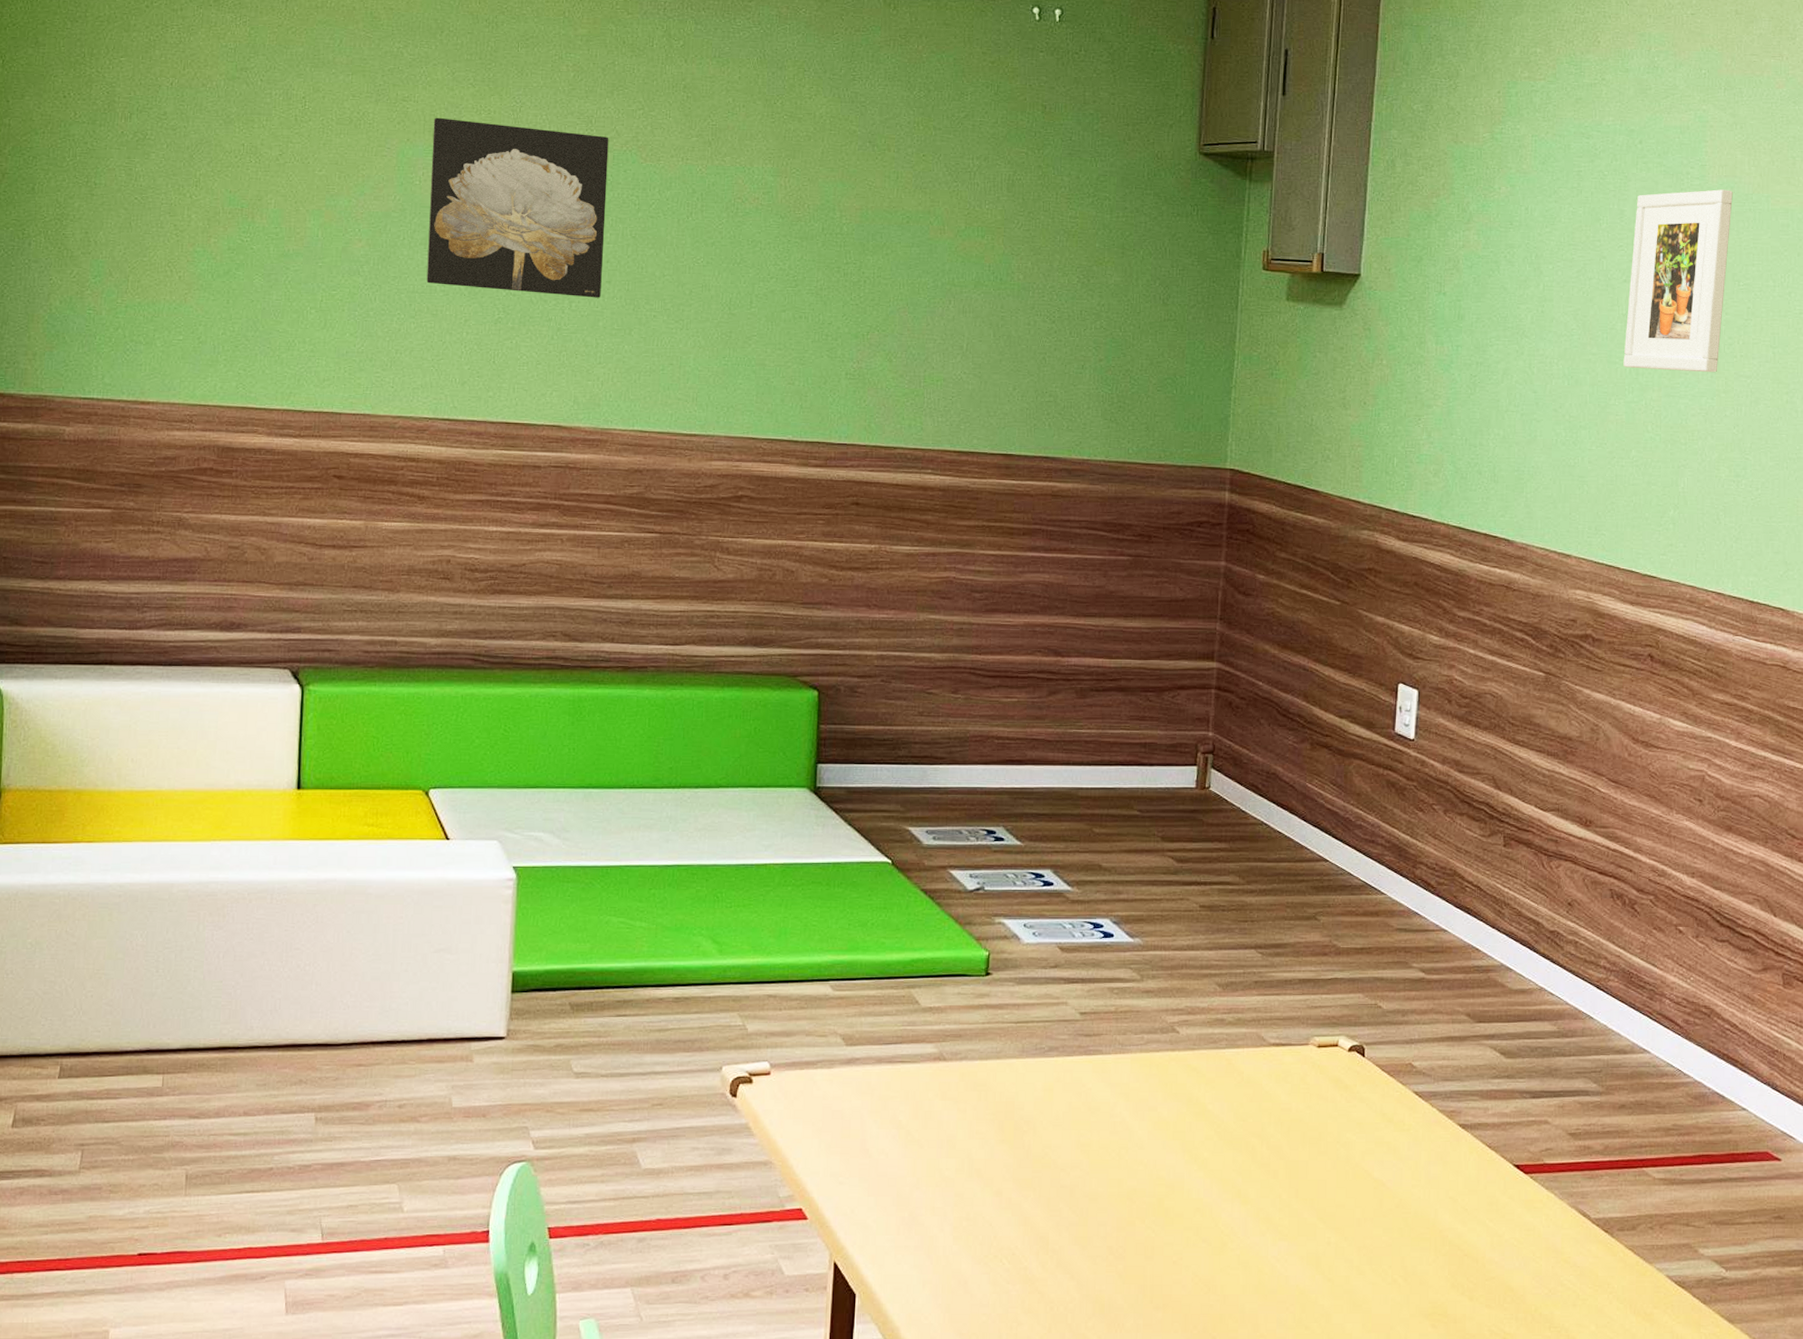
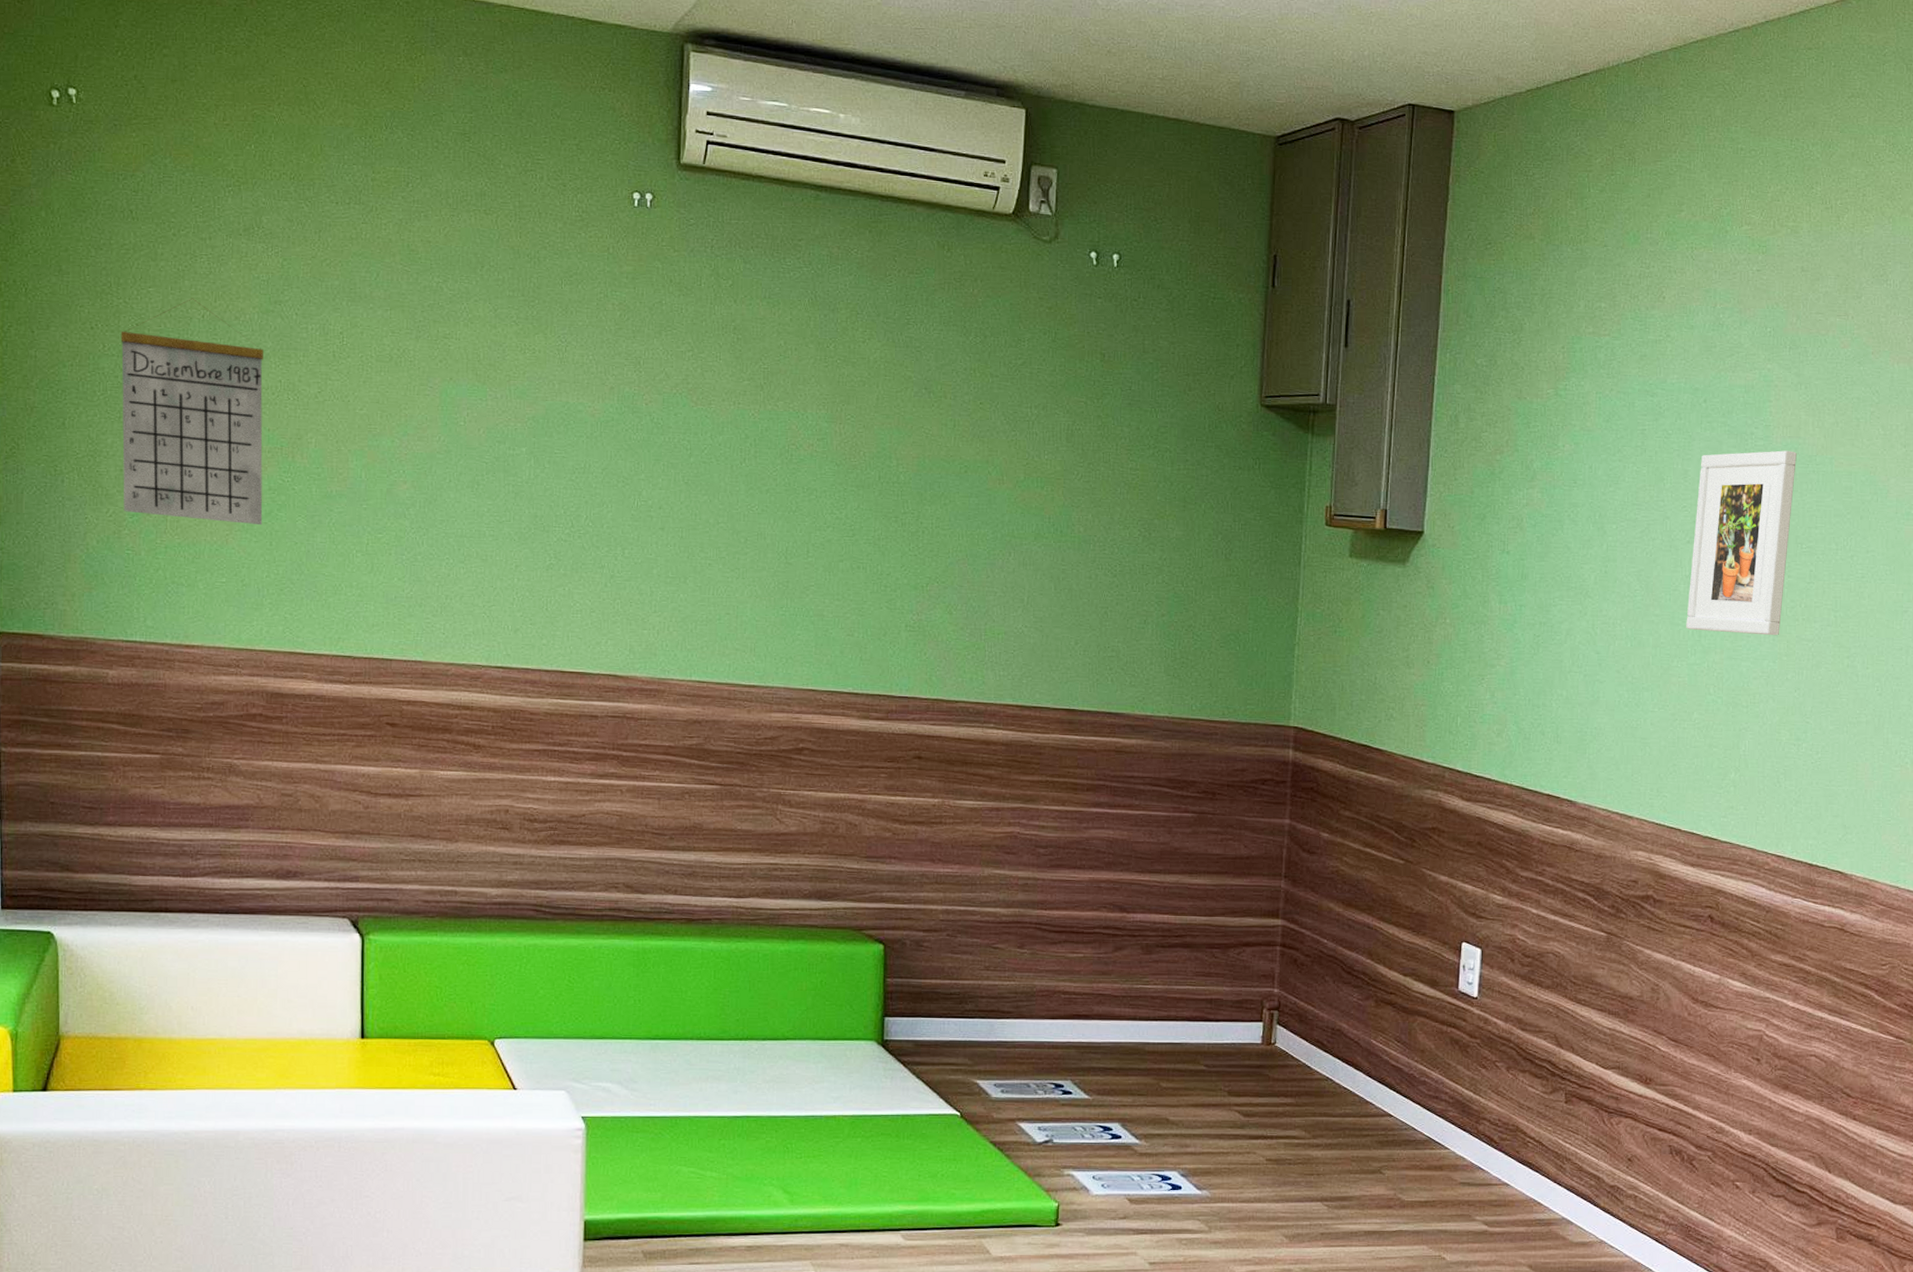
calendar: none [87,66,228,284] -> present [120,298,263,526]
wall art: present [426,117,609,298] -> none [475,356,658,545]

